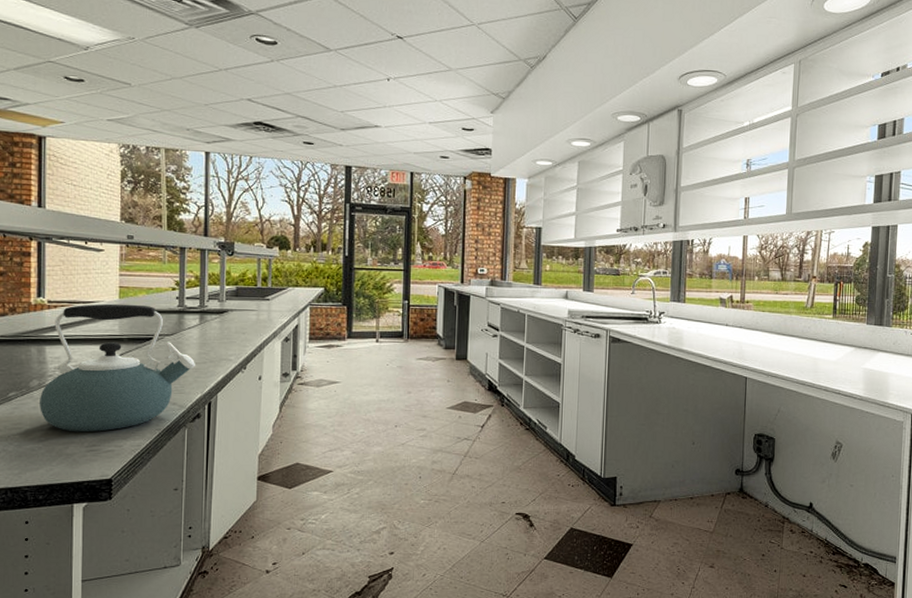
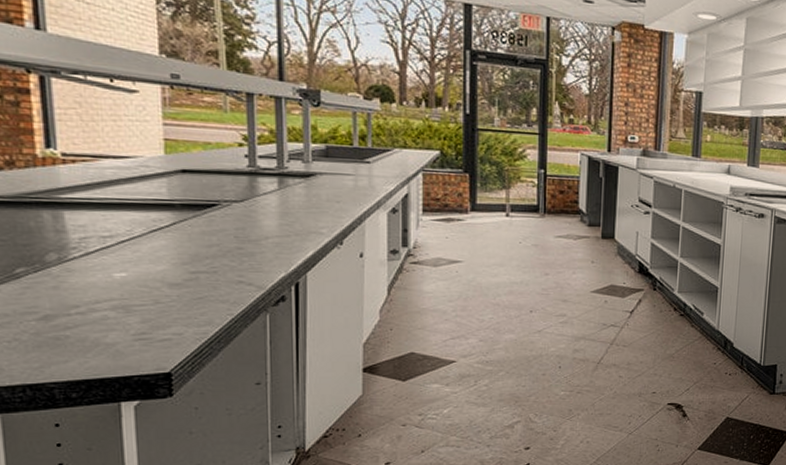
kettle: present [40,303,195,433] -> none [61,159,275,318]

